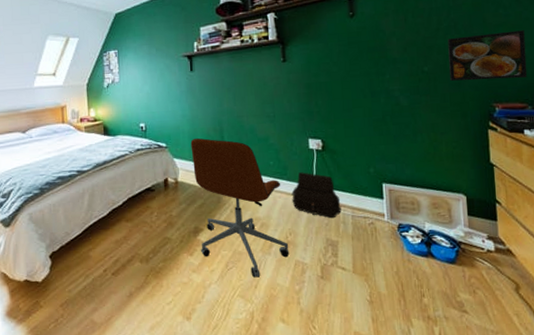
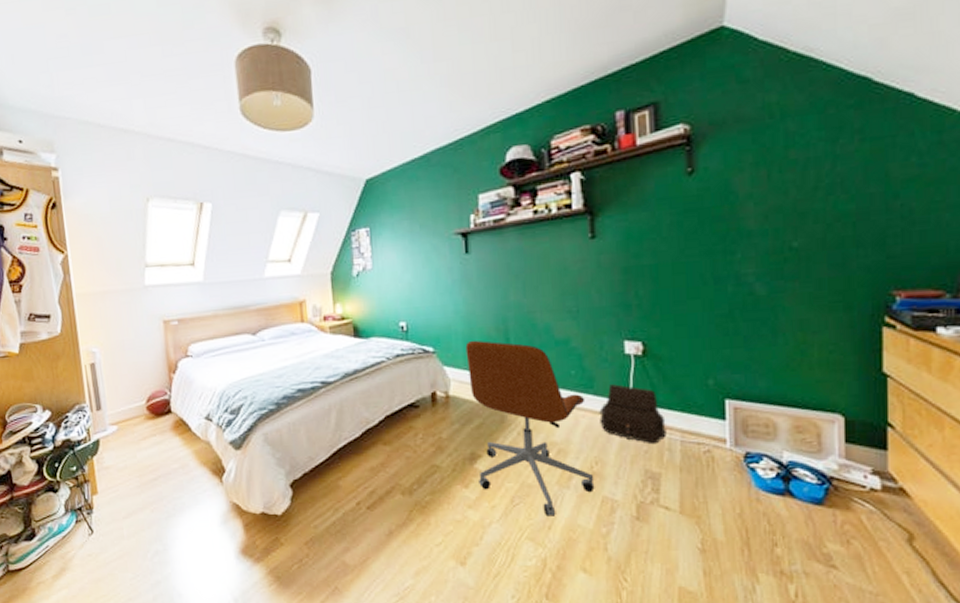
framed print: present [447,30,528,81] -> none [830,186,948,260]

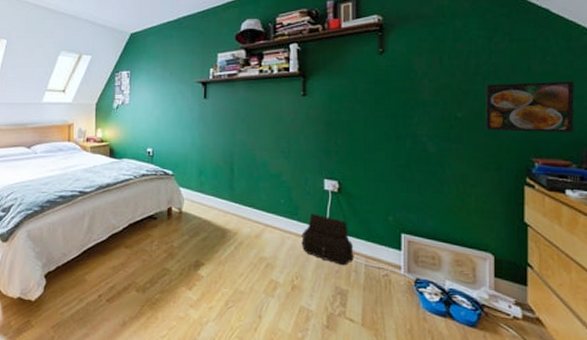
office chair: present [465,340,595,517] -> none [198,168,294,320]
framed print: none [830,186,948,260] -> present [486,81,574,133]

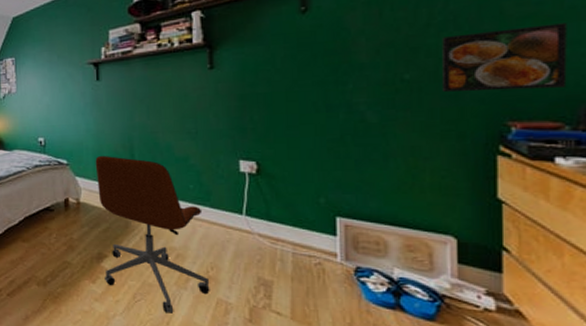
office chair: none [198,168,294,320] -> present [95,155,210,314]
satchel: present [301,213,354,266] -> none [215,199,279,255]

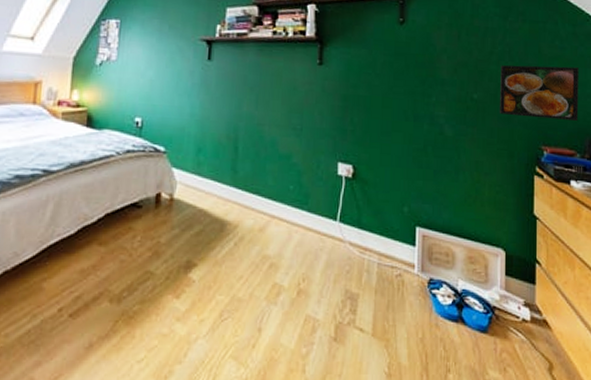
office chair: present [95,155,210,314] -> none [191,144,300,334]

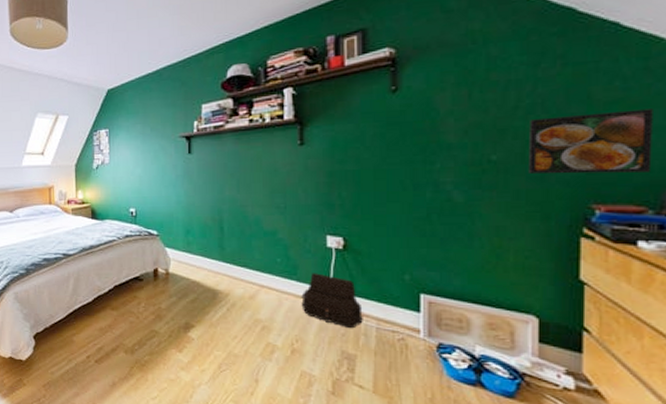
satchel: none [310,203,367,265] -> present [301,273,363,329]

